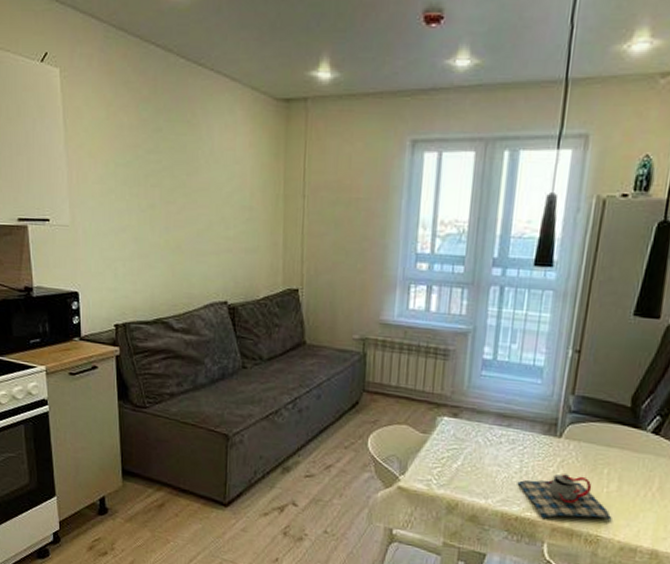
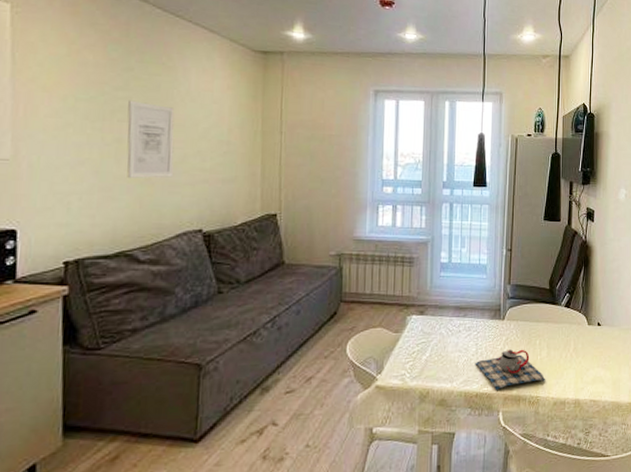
wall art: none [159,163,201,247] -> present [127,100,175,179]

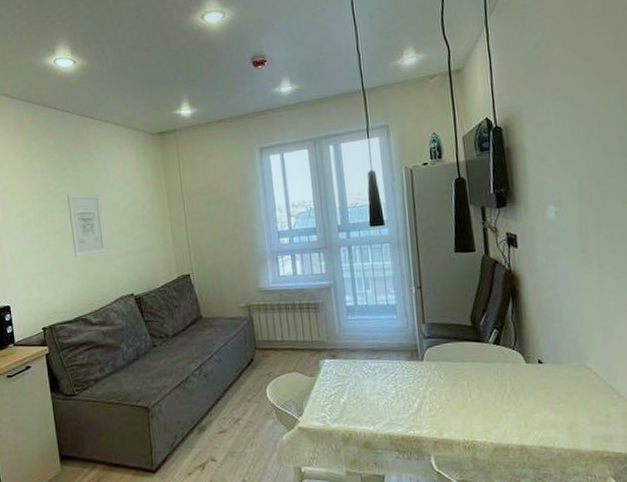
teapot: present [475,349,546,390] -> none [396,391,481,434]

